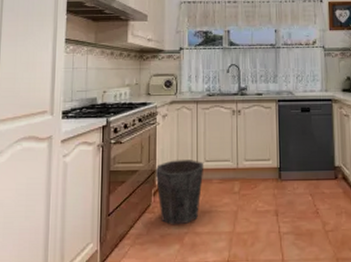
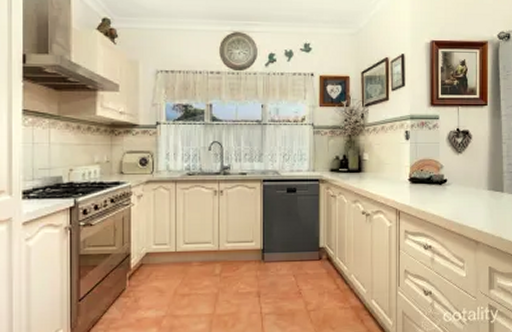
waste bin: present [155,160,204,225] -> none [130,242,184,309]

